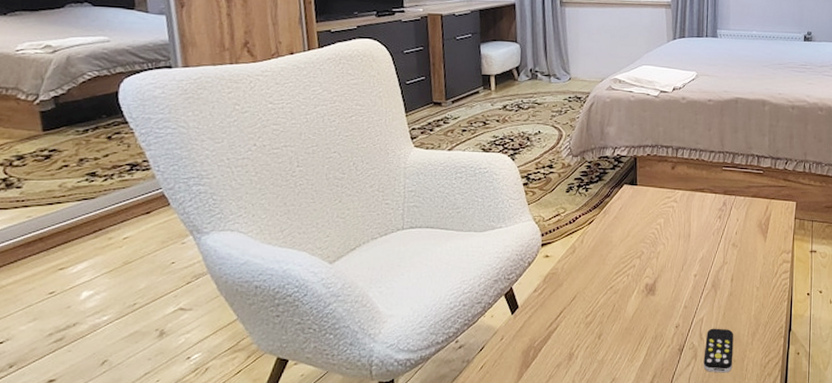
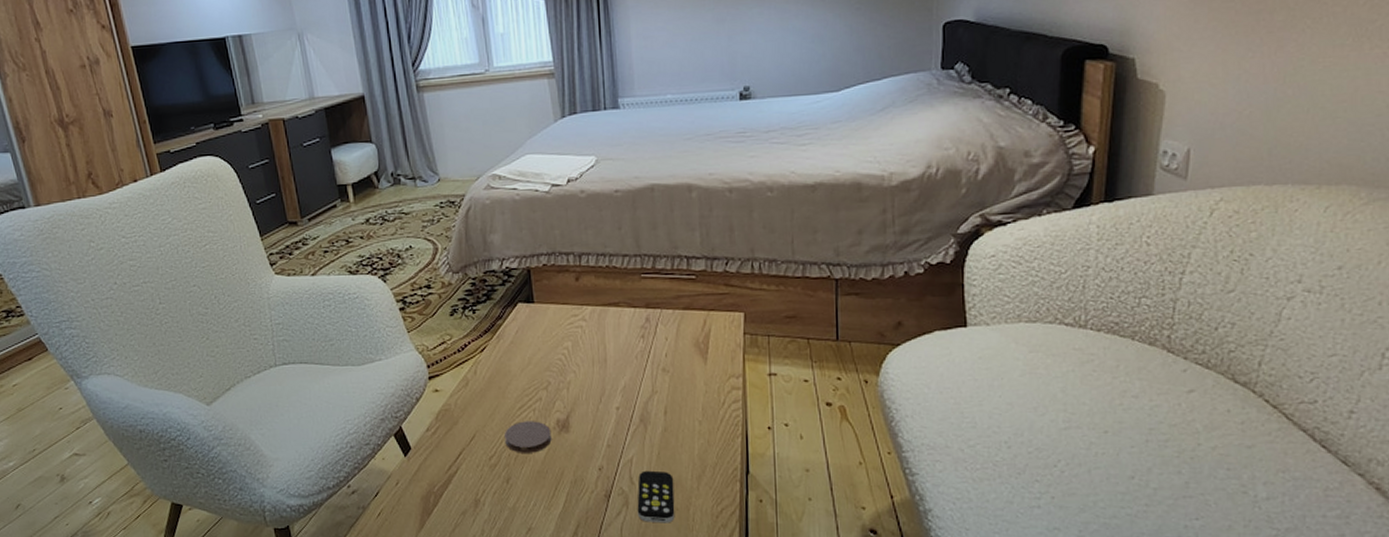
coaster: none [601,285,640,312] -> present [505,421,552,453]

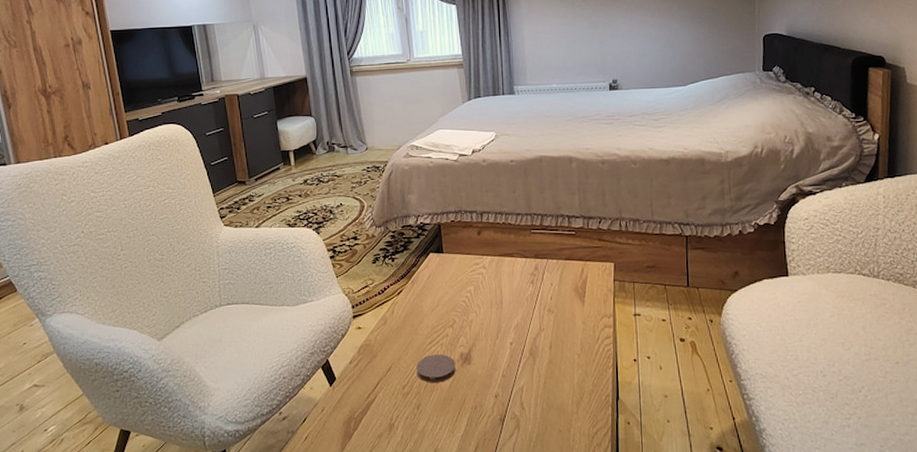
remote control: present [637,470,675,523] -> none [527,397,559,444]

